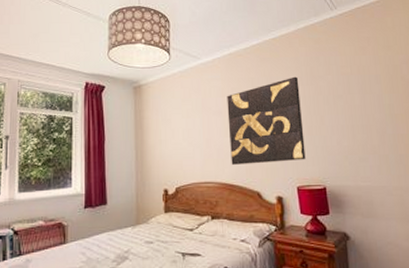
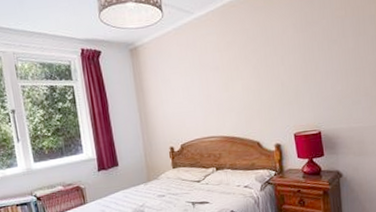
wall art: present [227,76,306,165] -> none [223,24,302,118]

